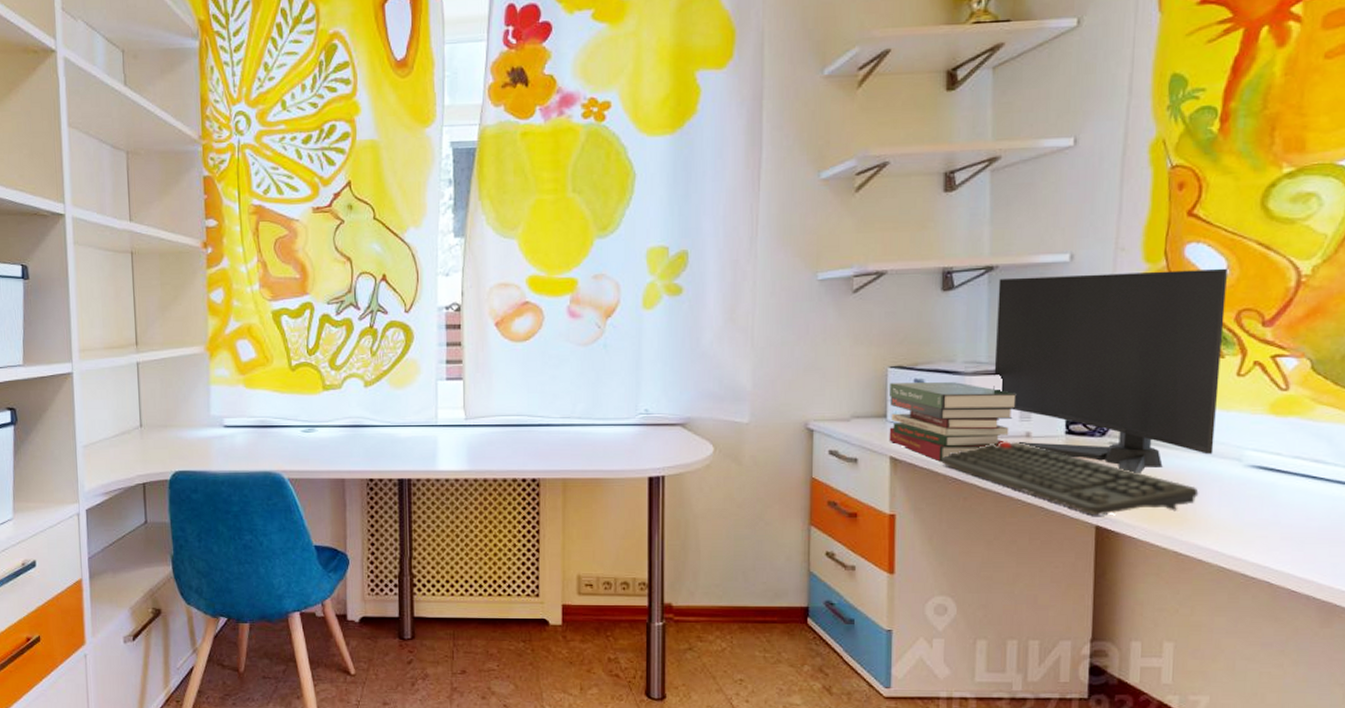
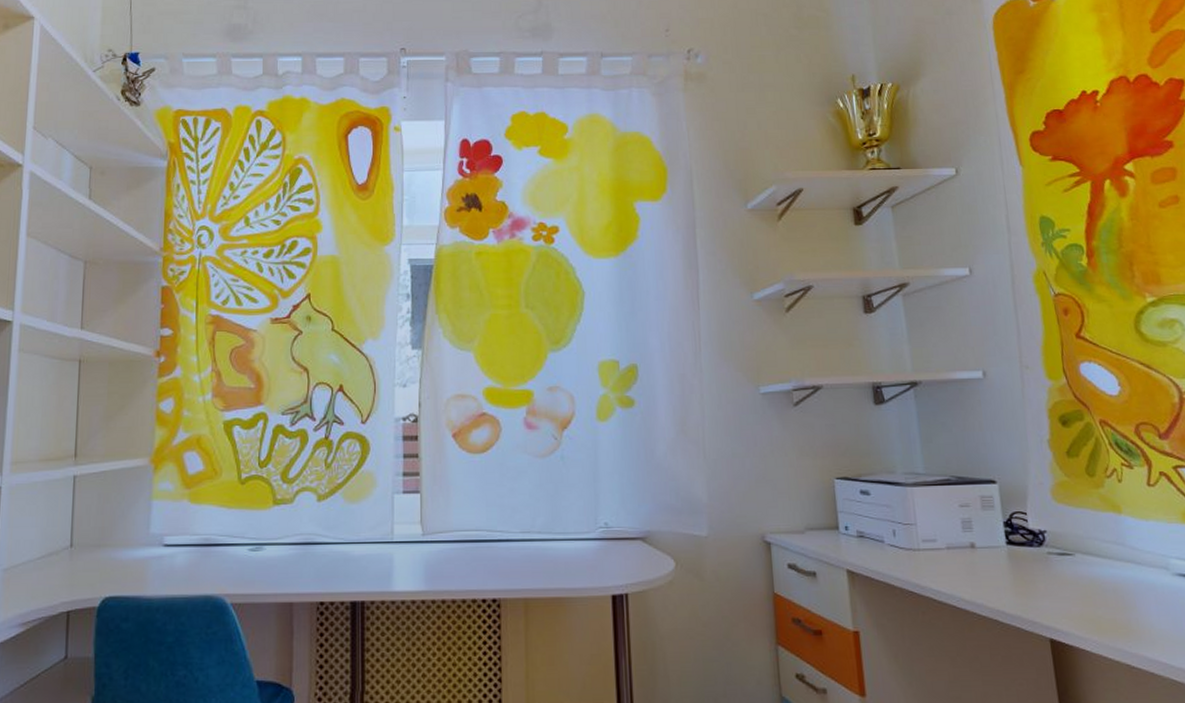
books: present [889,382,1018,462] -> none [838,493,958,575]
computer keyboard: present [941,441,1199,516] -> none [895,552,1138,629]
computer monitor: present [993,268,1227,474] -> none [923,385,1142,585]

